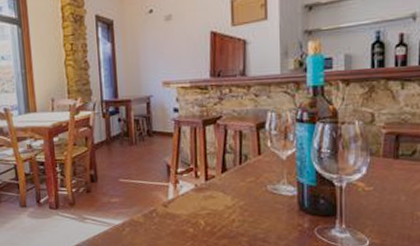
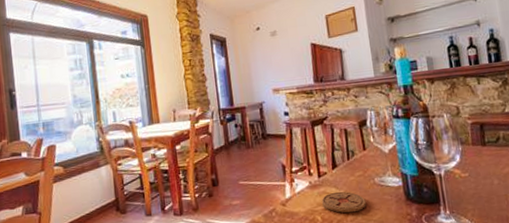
coaster: none [206,196,255,220] -> present [321,191,366,214]

